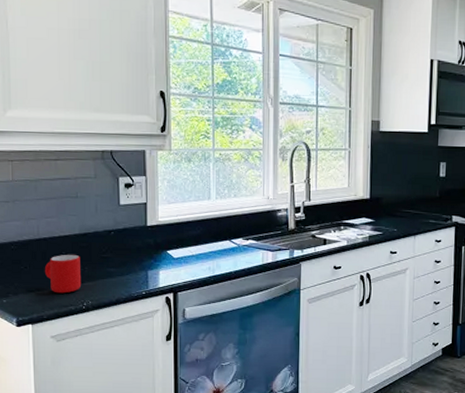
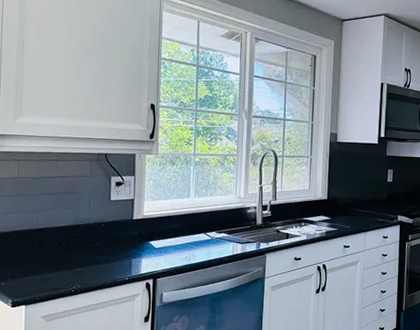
mug: present [44,254,82,294] -> none [40,243,73,278]

